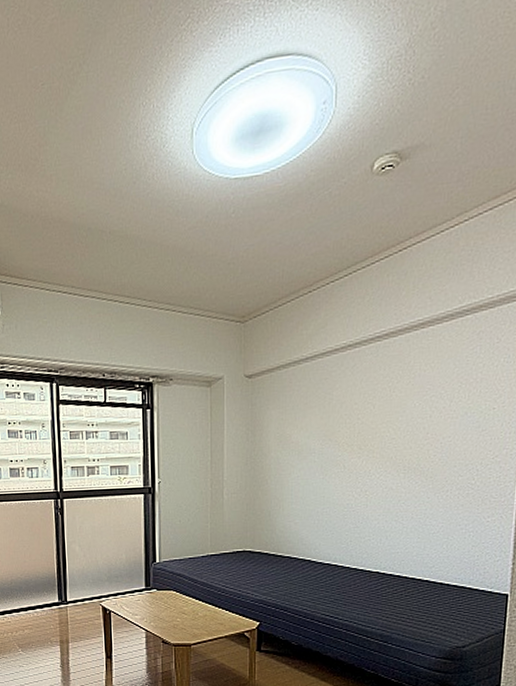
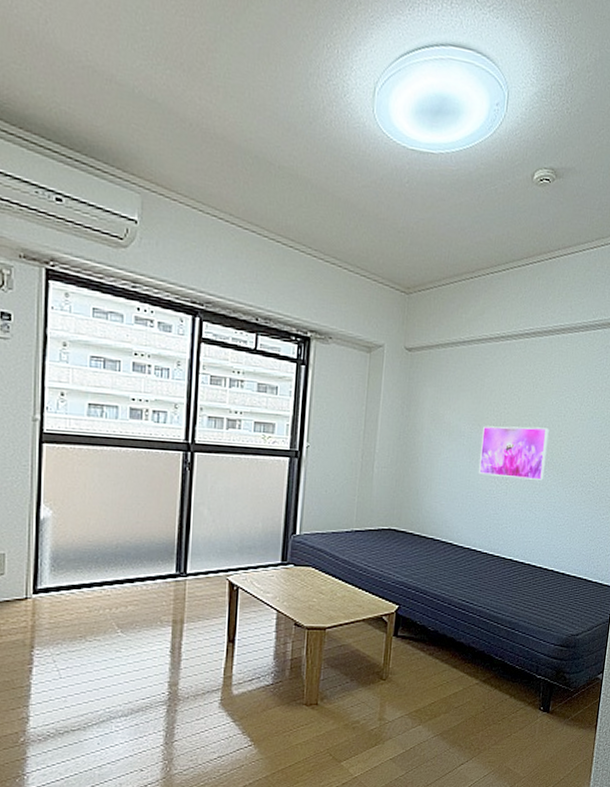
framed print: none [334,432,413,490] -> present [479,425,549,481]

